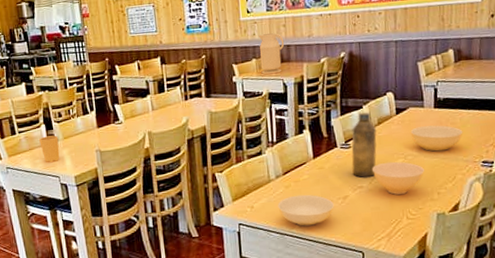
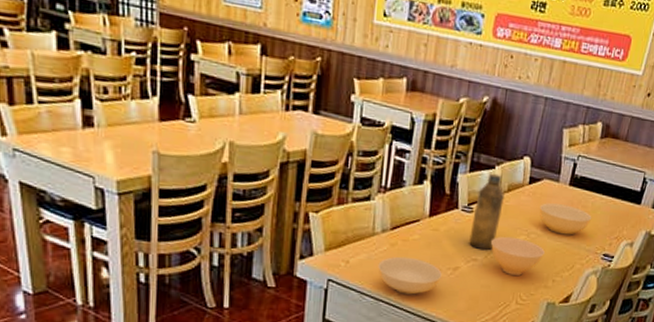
cup: present [39,135,60,163] -> none [69,116,99,156]
water jug: present [258,33,285,75] -> none [387,48,422,104]

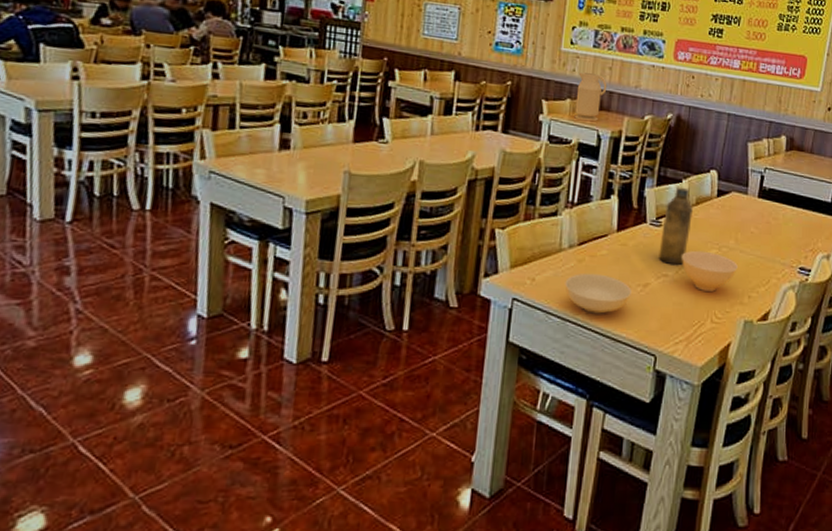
water jug: none [387,48,422,104] -> present [574,72,608,122]
bowl: present [539,203,592,235] -> none [729,215,784,249]

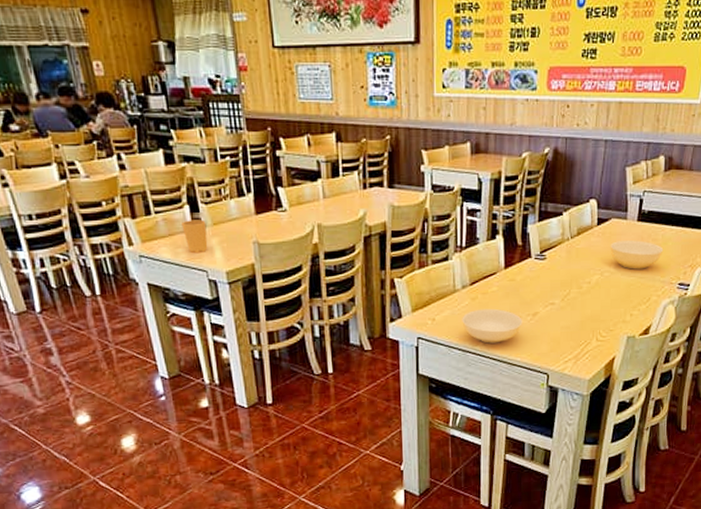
cup: none [266,139,296,177] -> present [182,220,208,254]
water jug: present [574,72,608,122] -> none [453,116,483,166]
water bottle: present [659,187,693,265] -> none [545,220,574,293]
bowl: present [682,250,738,293] -> none [567,277,619,315]
bowl: none [729,215,784,249] -> present [610,240,664,270]

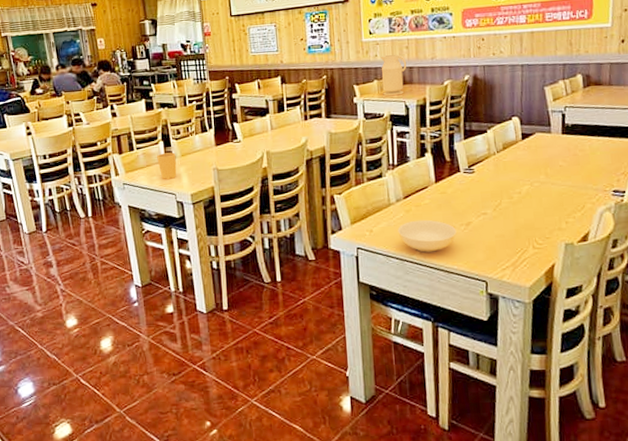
water jug: none [453,116,483,166] -> present [380,55,407,97]
bowl: present [610,240,664,270] -> none [537,151,593,179]

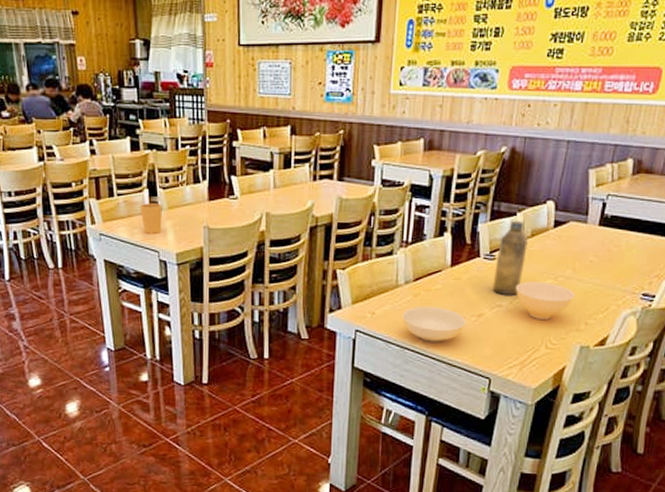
water jug: present [380,55,407,97] -> none [406,113,438,163]
water bottle: none [475,136,502,204] -> present [492,220,528,295]
bowl: none [497,188,552,223] -> present [516,281,575,321]

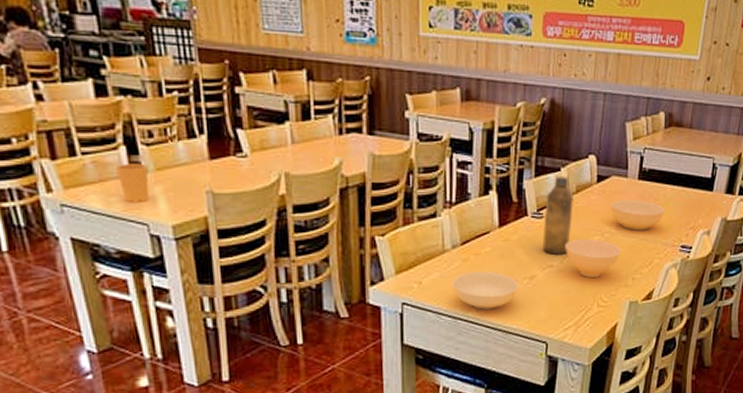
bowl: none [566,245,627,276] -> present [610,200,665,231]

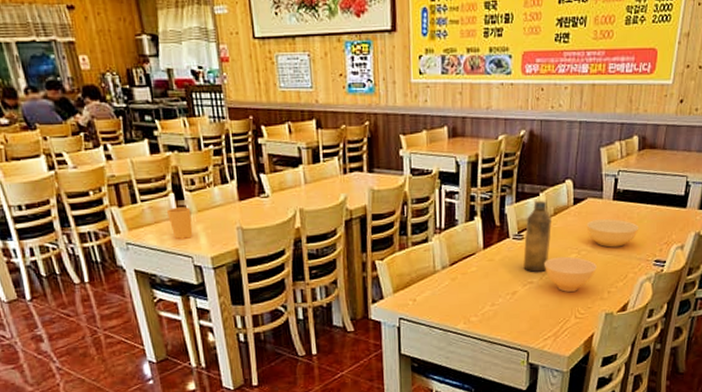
bowl: present [452,271,519,310] -> none [442,288,502,323]

